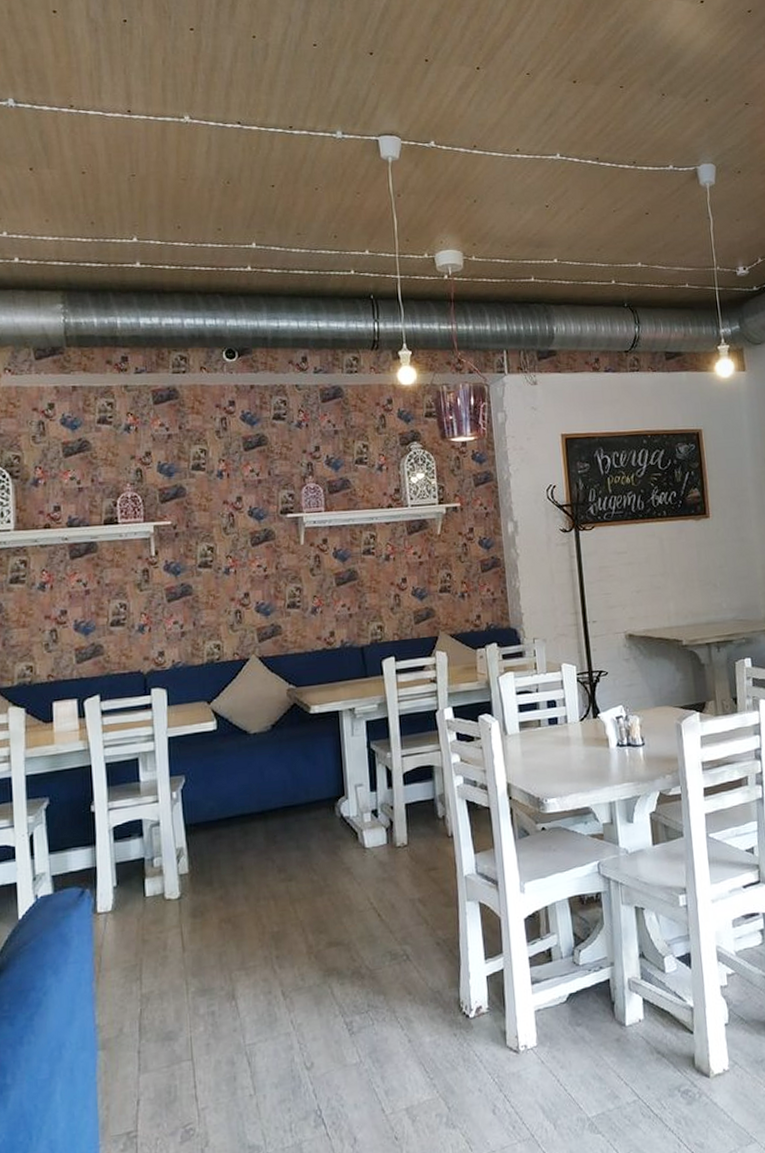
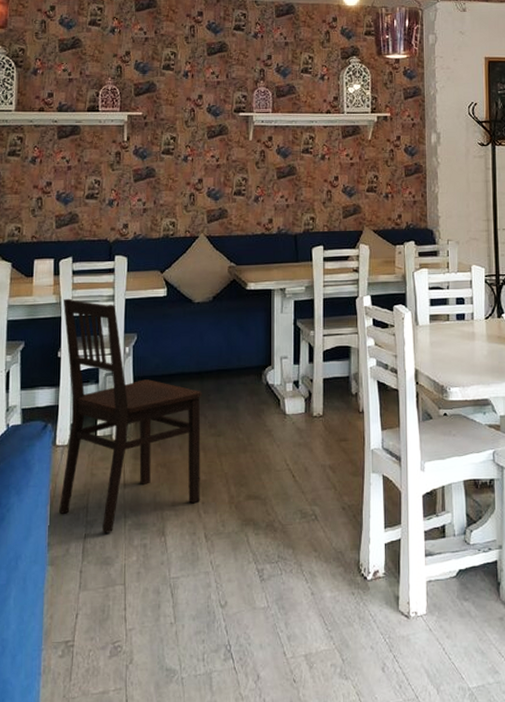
dining chair: none [92,742,274,1005] -> present [59,298,202,533]

